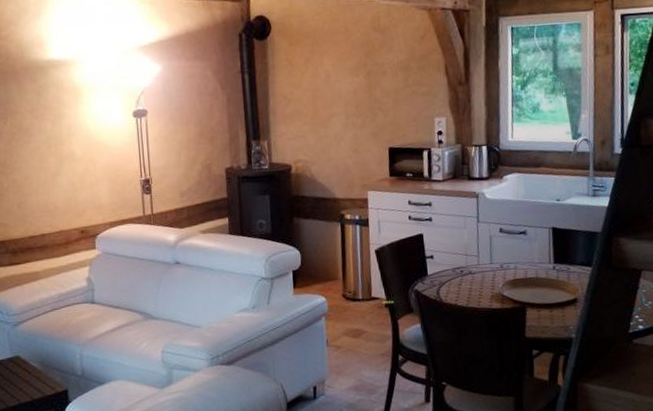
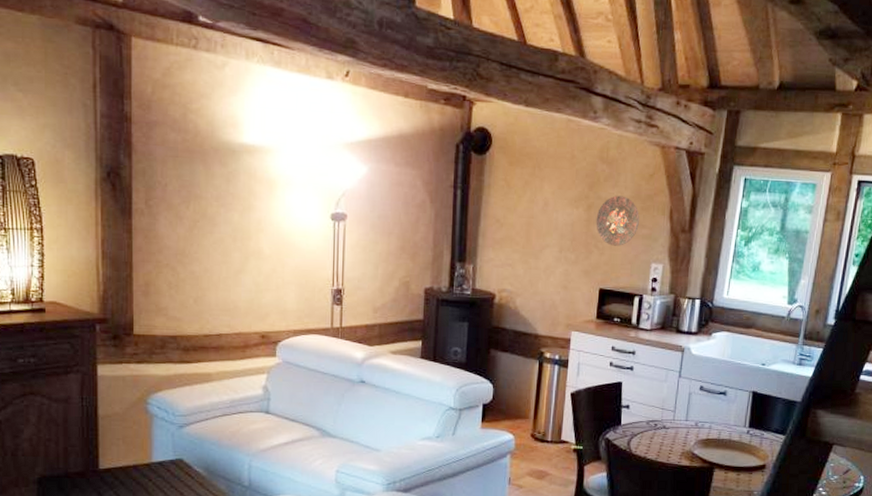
decorative plate: none [376,59,418,107] -> present [596,195,639,246]

